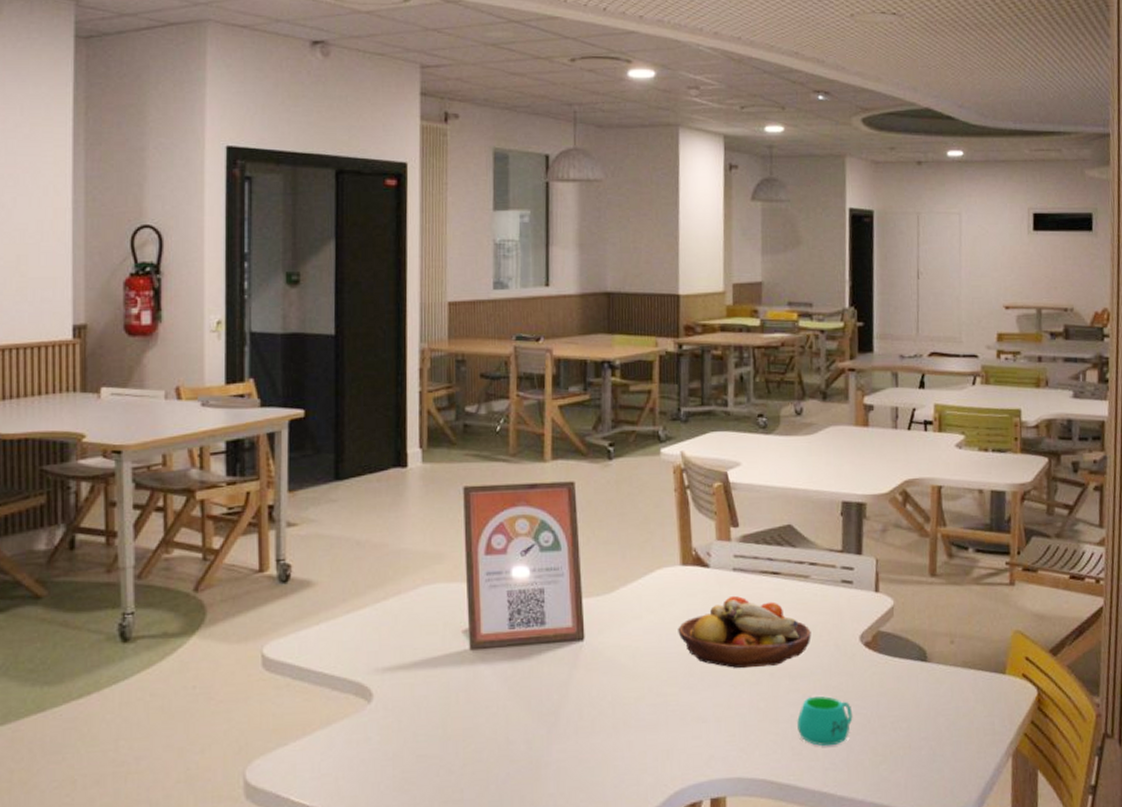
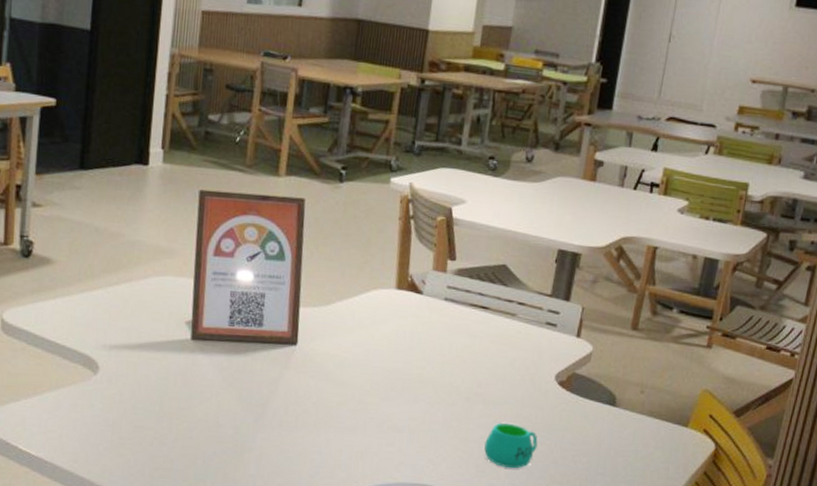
fruit bowl: present [678,595,811,669] -> none [385,323,510,391]

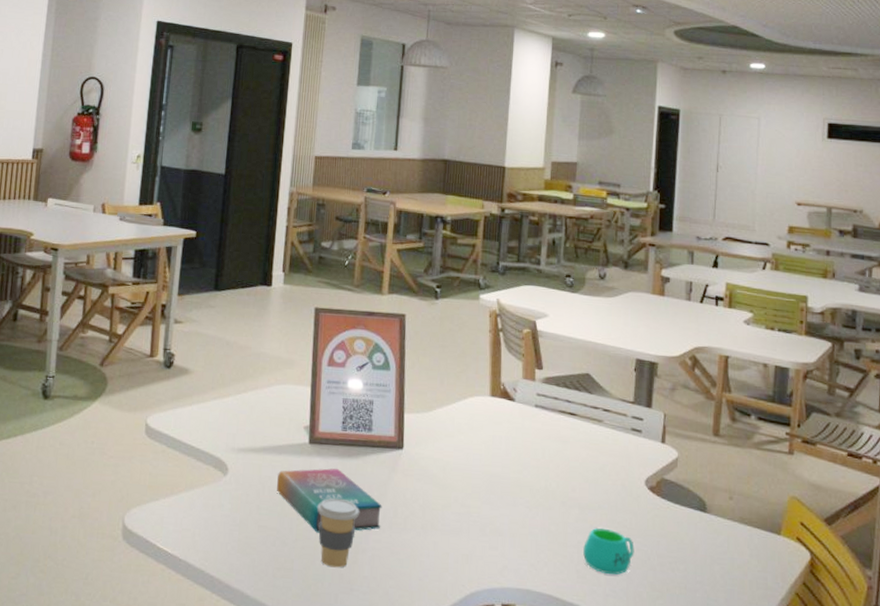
book: none [154,365,272,432] -> present [276,468,382,533]
coffee cup: none [200,396,247,467] -> present [317,498,359,568]

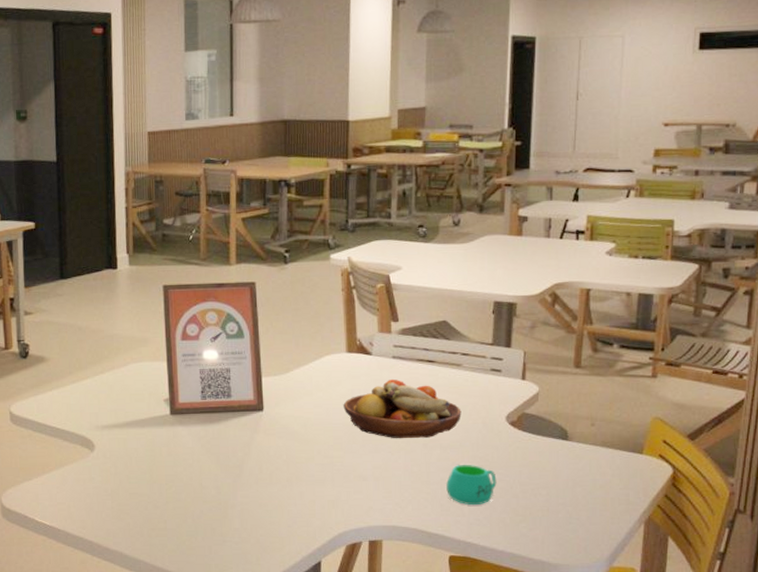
book: present [276,468,382,533] -> none [142,434,248,494]
coffee cup: present [317,498,359,568] -> none [184,461,225,524]
fruit bowl: none [483,428,601,496] -> present [343,379,462,439]

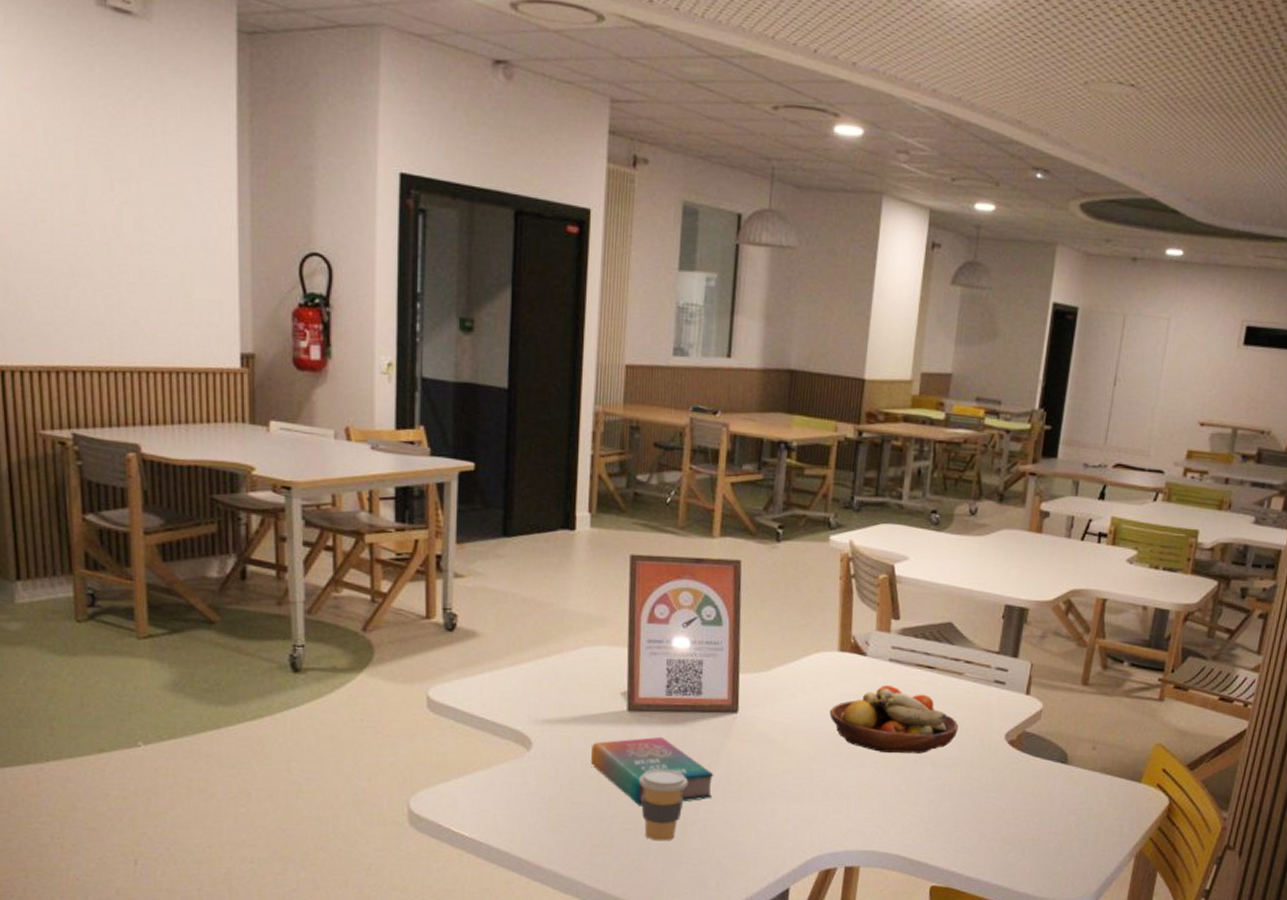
book: none [142,434,248,494] -> present [590,736,714,806]
coffee cup: none [184,461,225,524] -> present [639,768,688,841]
mug: present [446,465,497,506] -> none [934,786,989,832]

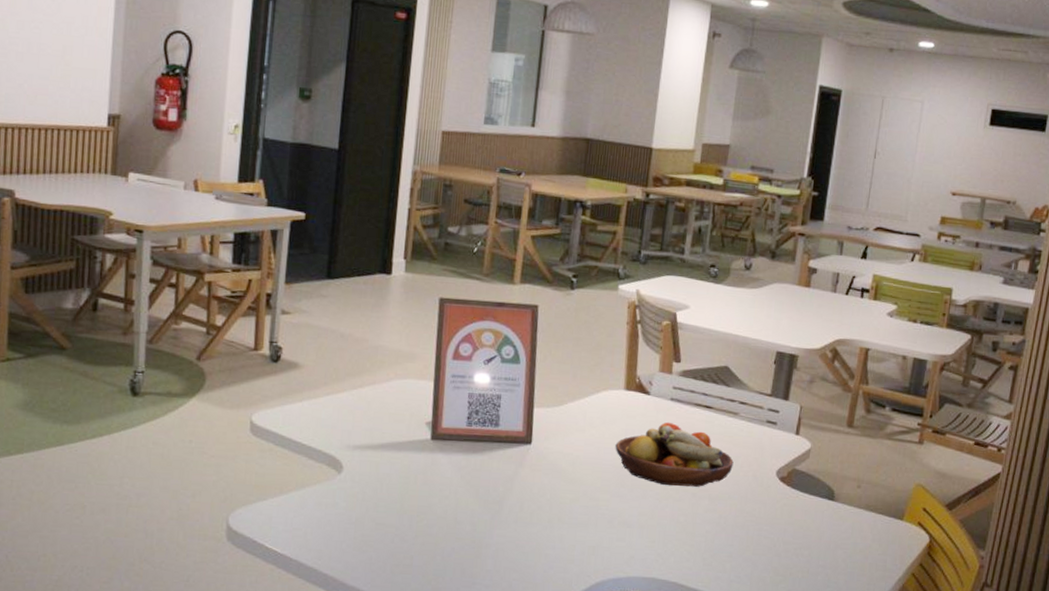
book: present [590,736,714,806] -> none [395,464,508,529]
coffee cup: present [639,768,688,841] -> none [439,494,484,563]

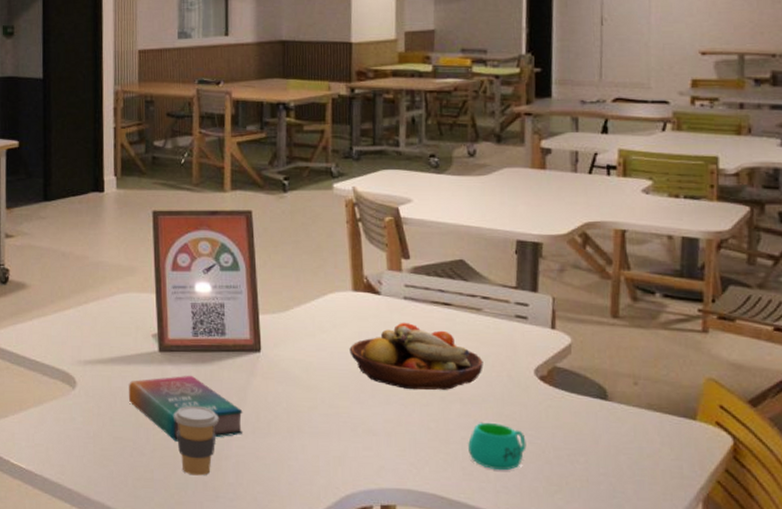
book: none [395,464,508,529] -> present [128,375,243,442]
coffee cup: none [439,494,484,563] -> present [174,405,219,476]
mug: none [710,518,761,562] -> present [468,423,527,471]

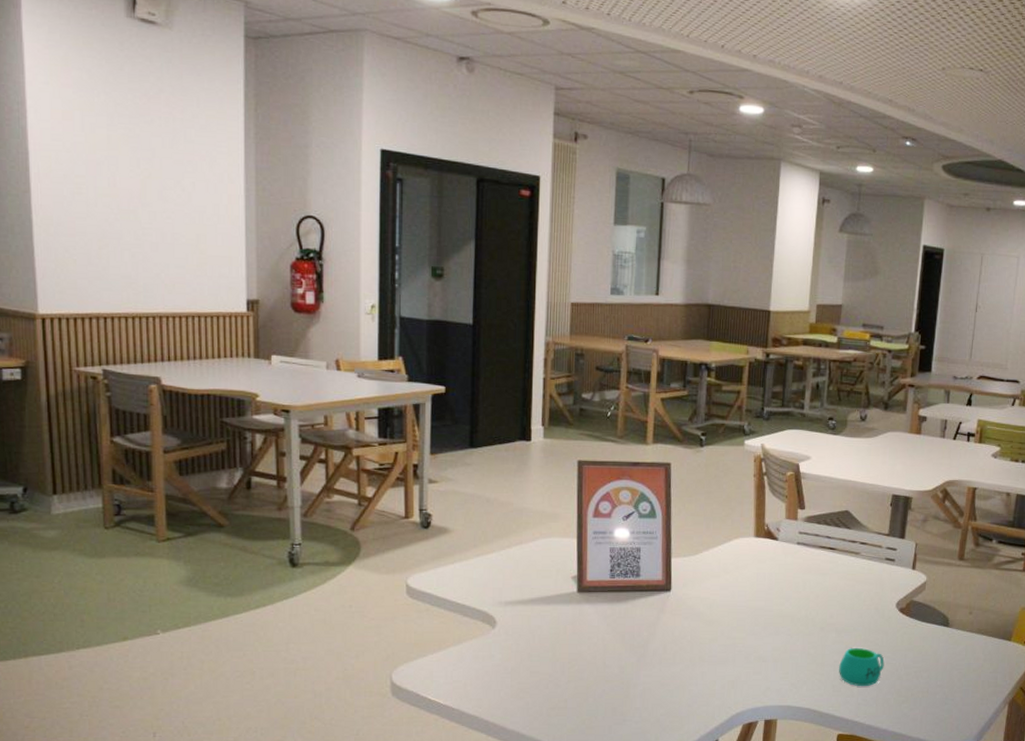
book: present [128,375,243,442] -> none [546,613,652,673]
coffee cup: present [174,405,219,476] -> none [588,640,630,703]
fruit bowl: present [349,322,484,390] -> none [748,564,857,622]

